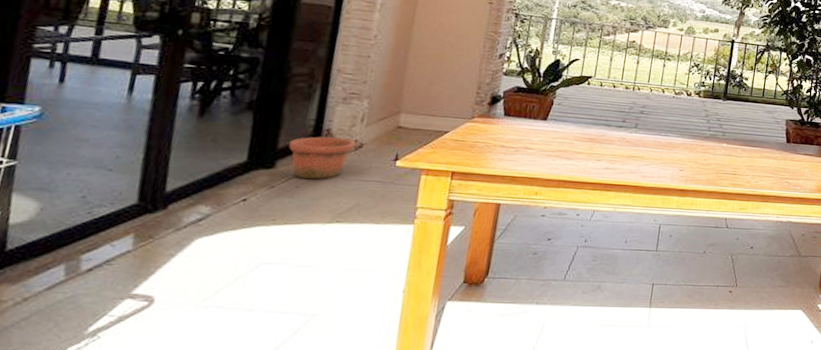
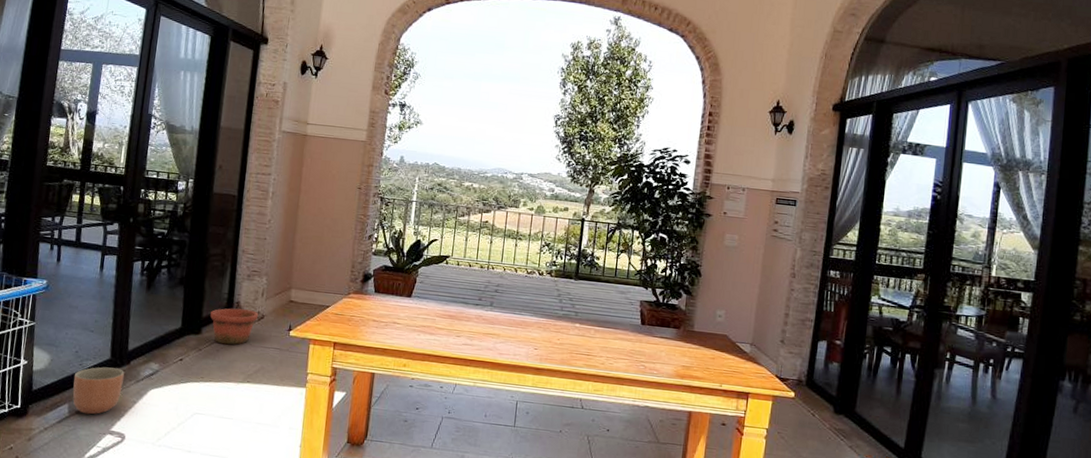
planter: none [73,214,158,276] -> present [72,367,124,415]

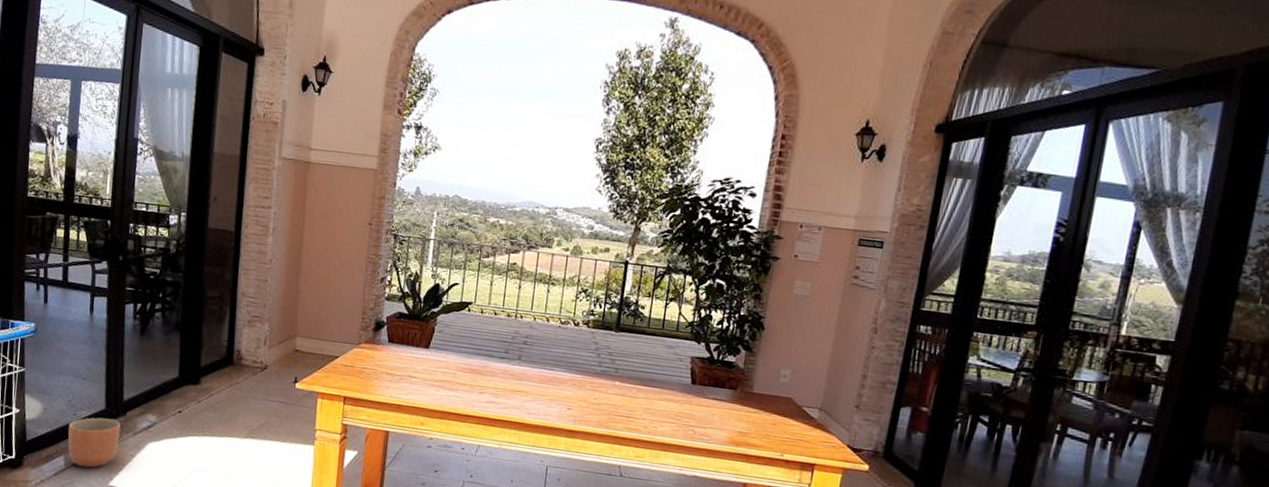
pot: present [209,308,259,345] -> none [208,356,262,397]

